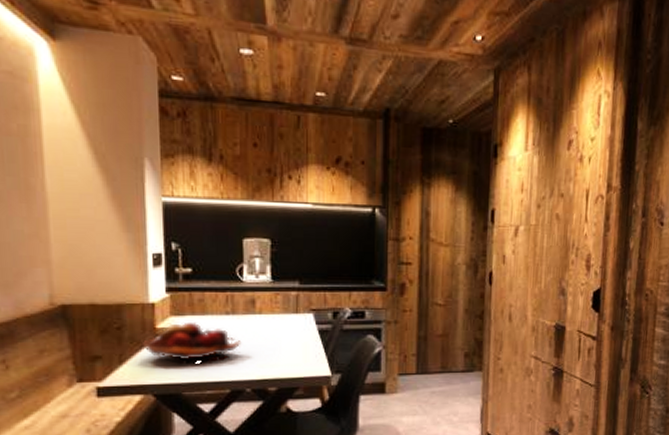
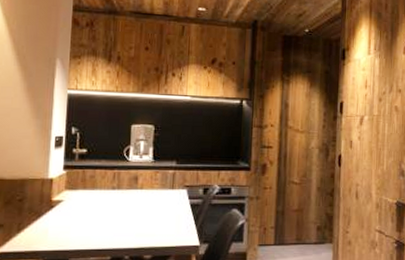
fruit basket: present [143,322,242,364] -> none [39,195,124,233]

